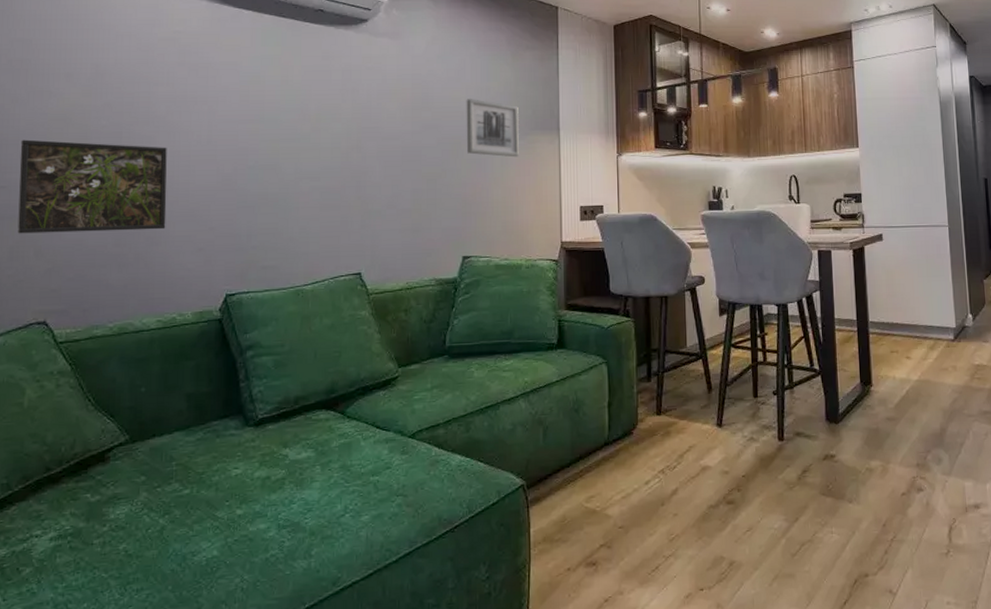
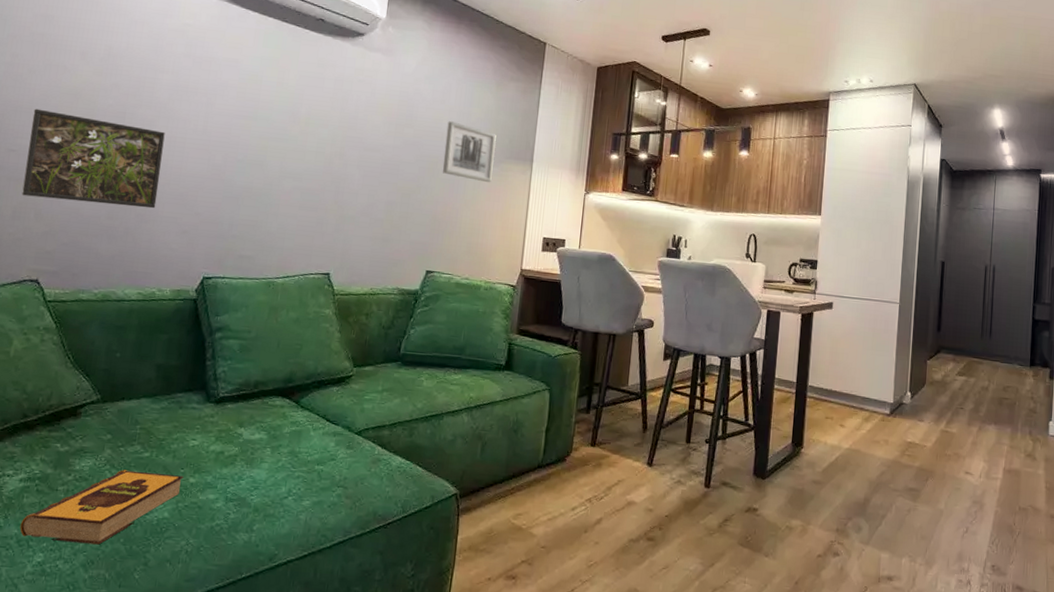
hardback book: none [55,509,230,600] -> present [19,470,184,545]

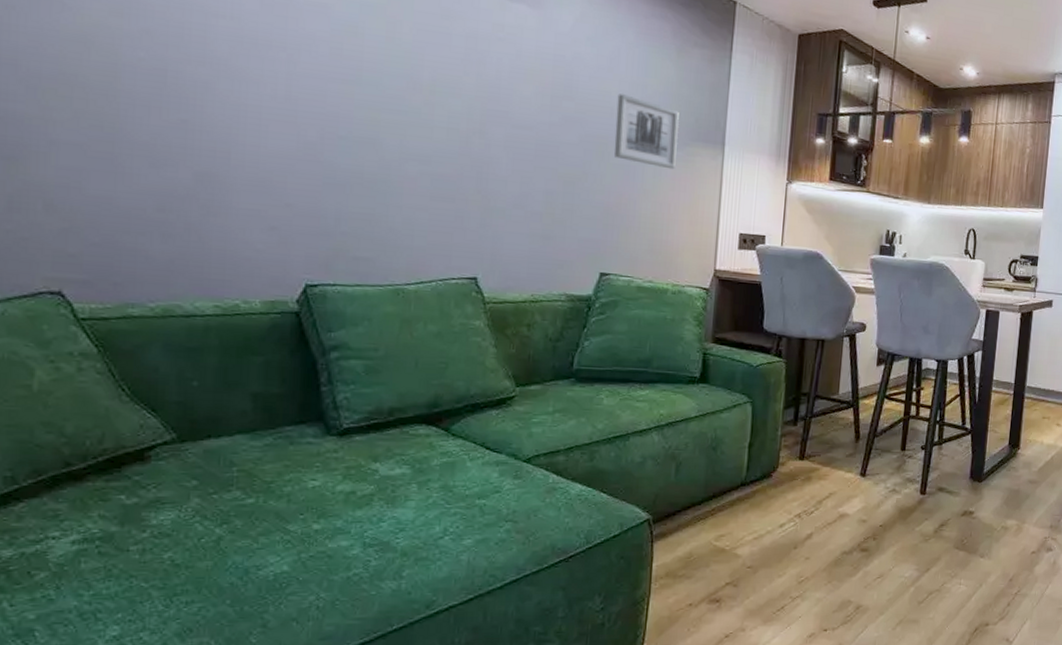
hardback book: present [19,470,184,545] -> none [80,520,305,610]
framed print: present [22,108,165,209] -> none [18,59,230,199]

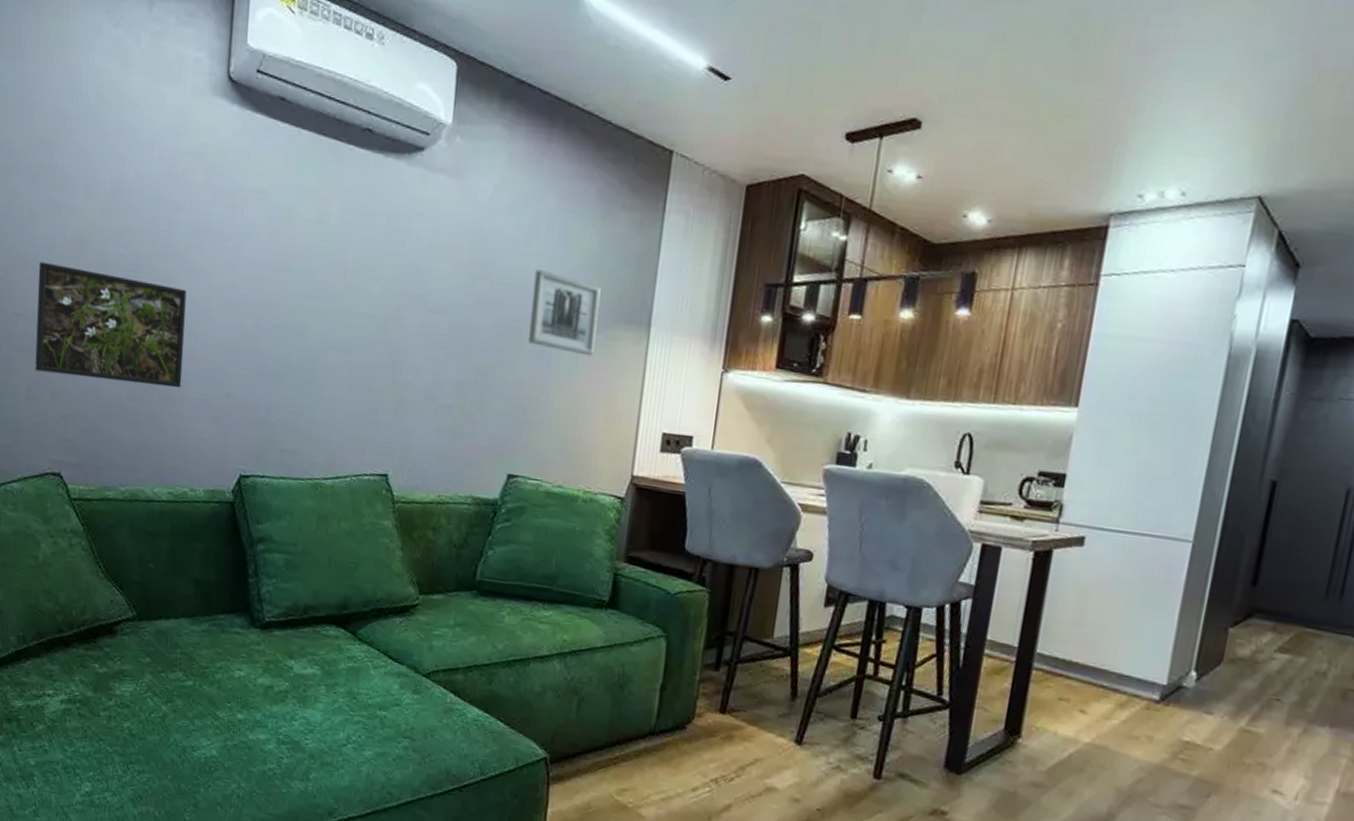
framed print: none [18,59,230,199] -> present [35,261,187,389]

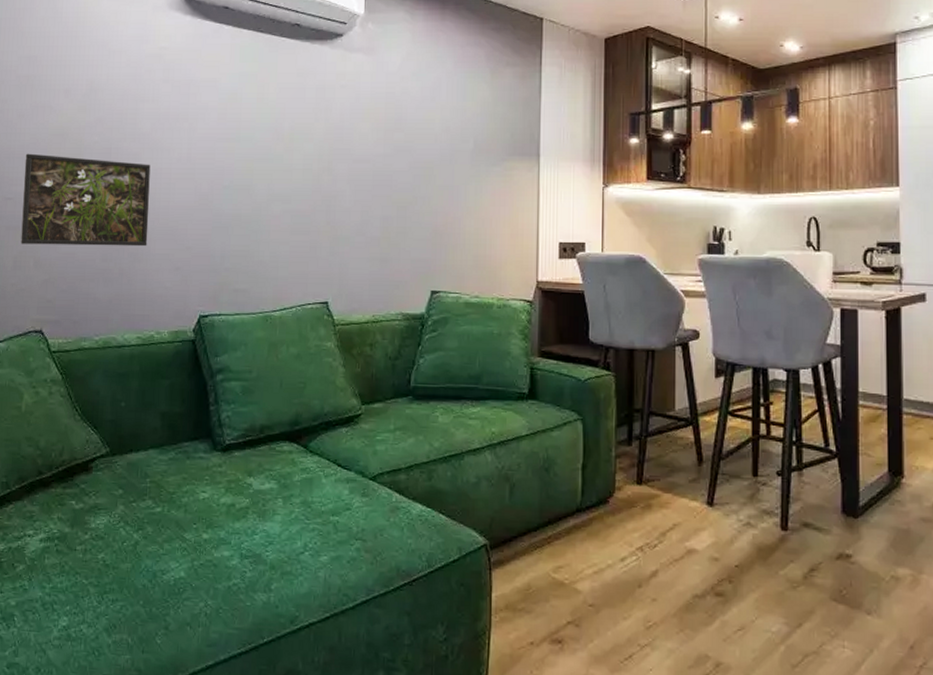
wall art: present [528,270,601,357] -> none [439,120,496,185]

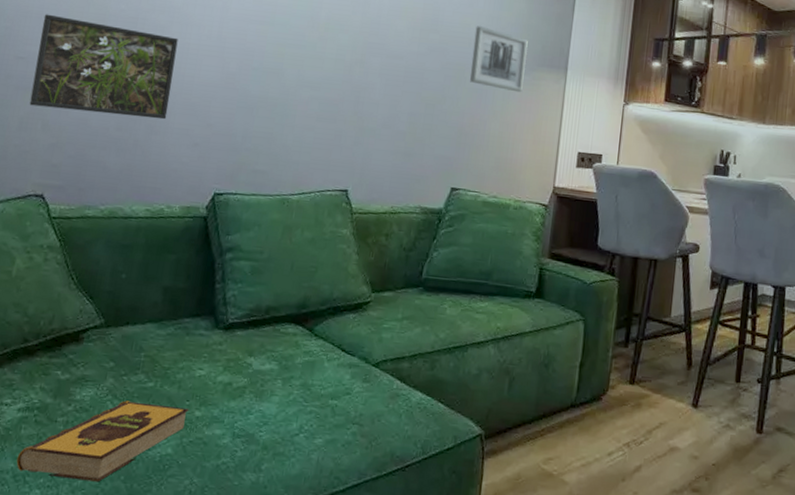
hardback book: none [43,526,197,608] -> present [16,400,189,482]
wall art: none [439,120,496,185] -> present [470,26,528,93]

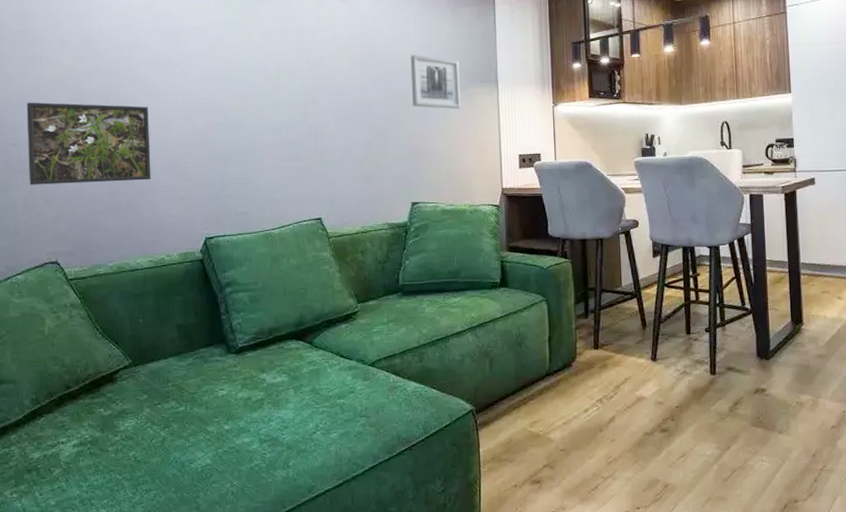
hardback book: present [16,400,189,482] -> none [81,424,219,497]

